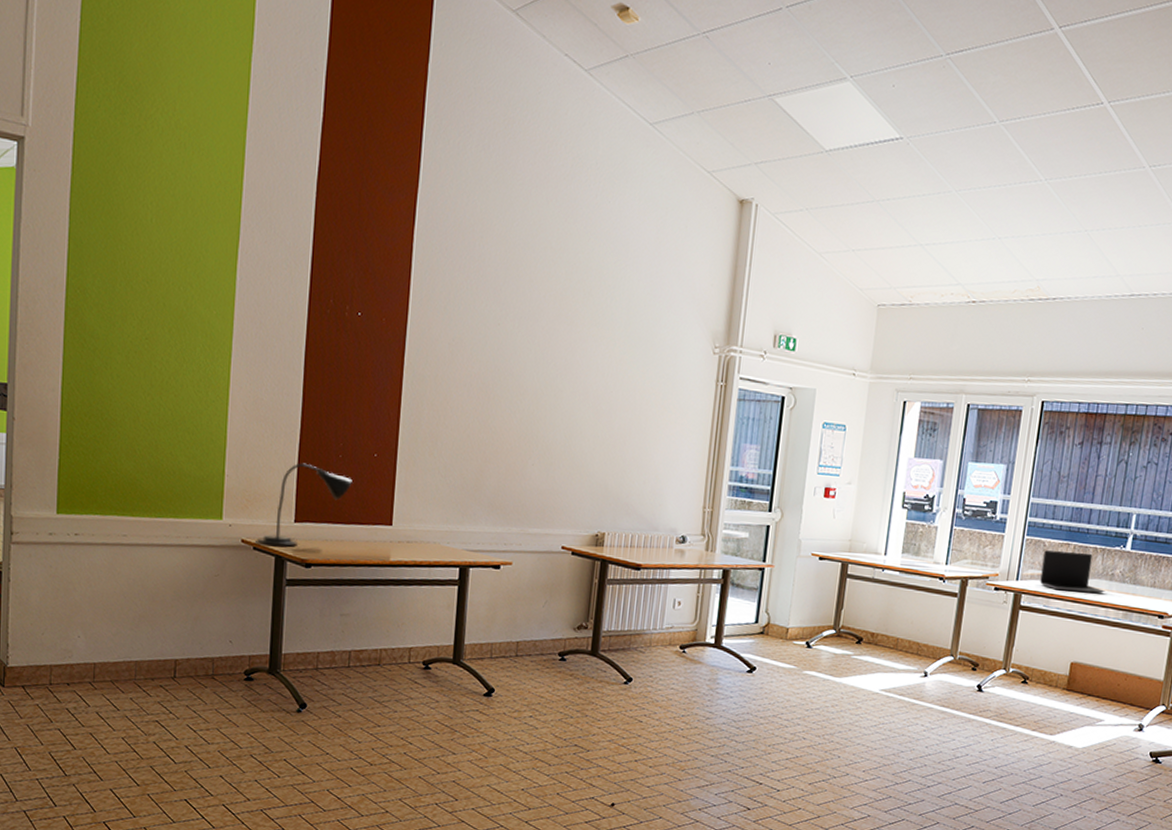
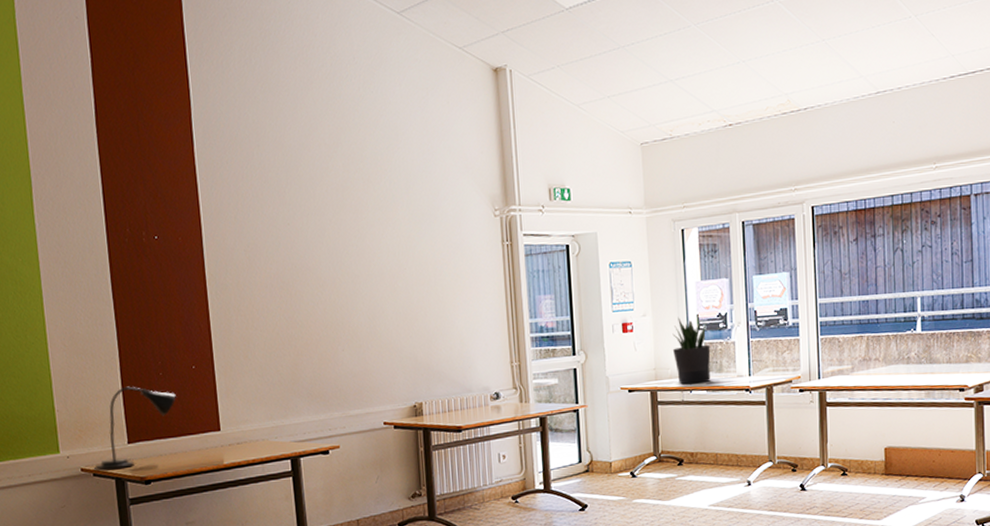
planter: none [871,491,912,564] -> present [672,317,711,385]
laptop computer: present [1040,550,1105,594] -> none [840,341,904,382]

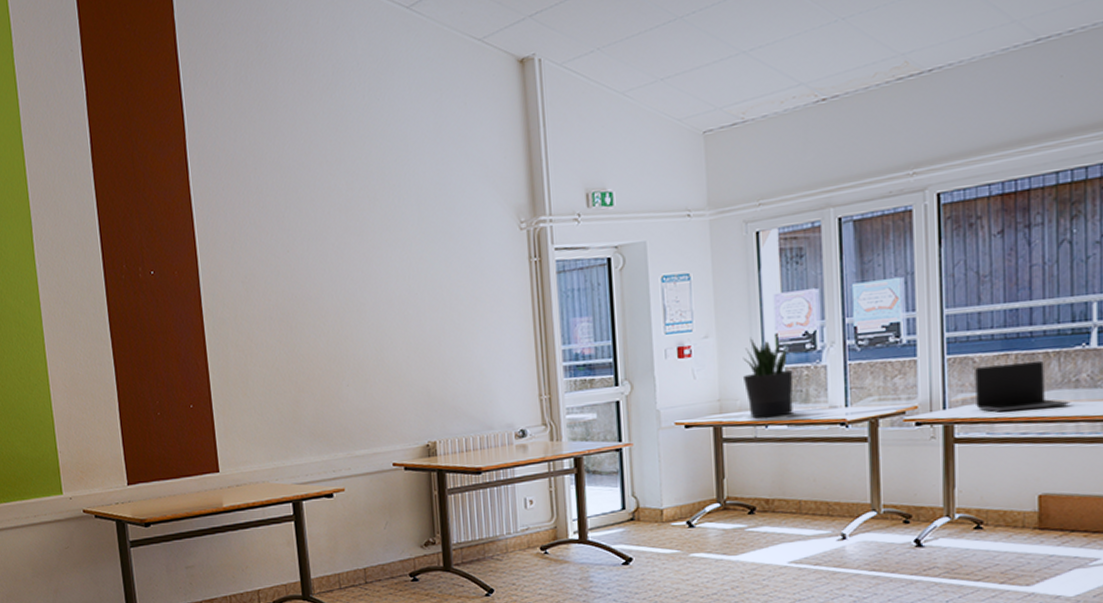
desk lamp: present [93,386,176,470] -> none [95,426,175,512]
laptop computer: none [840,341,904,382] -> present [975,360,1071,412]

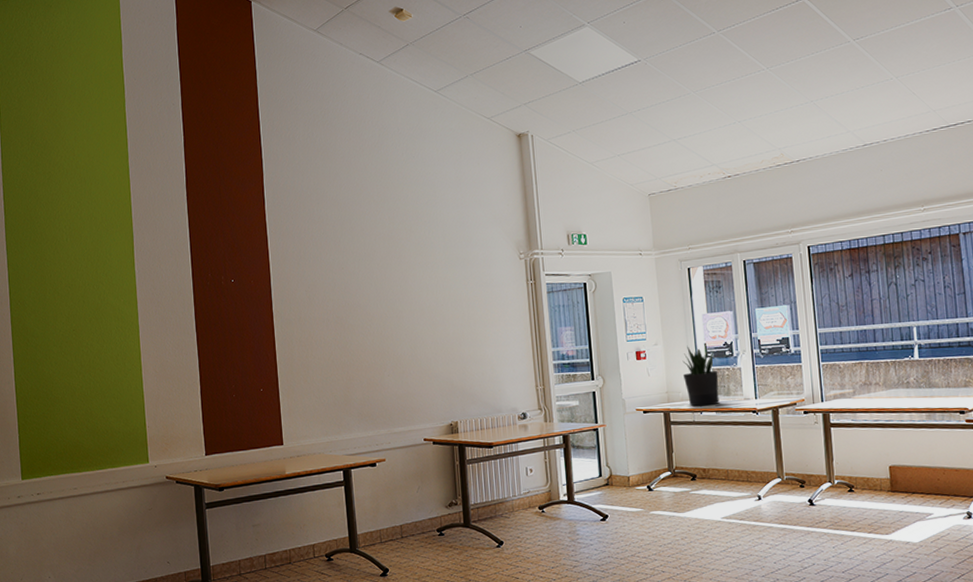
laptop computer: present [975,360,1071,412] -> none [841,367,905,405]

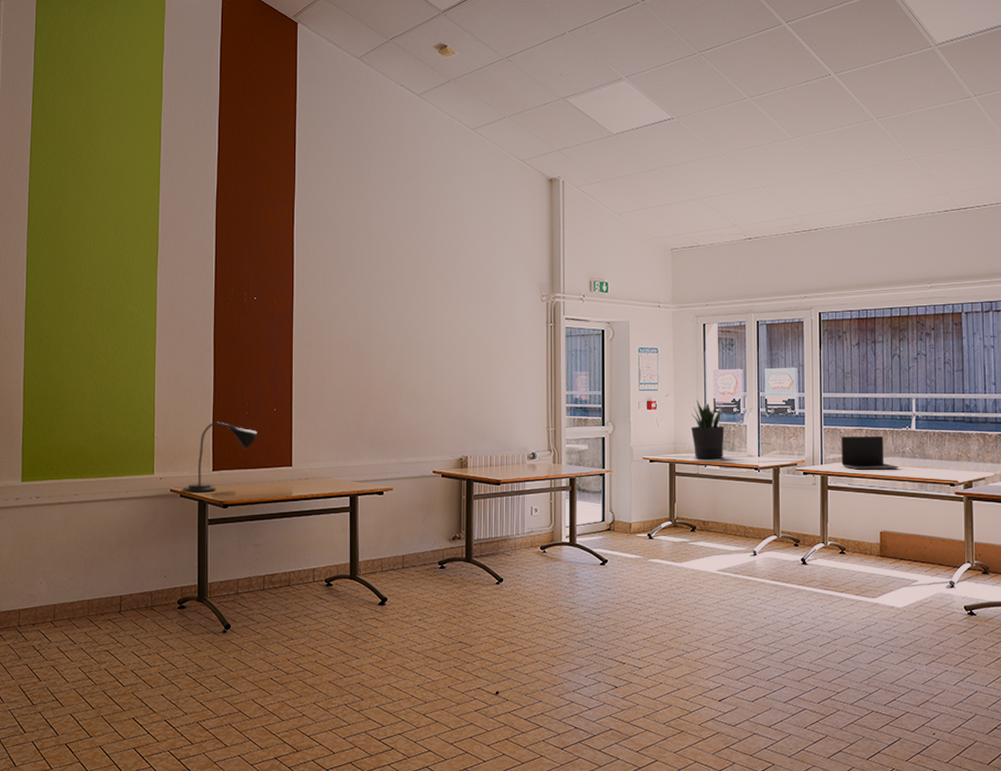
desk lamp: none [176,406,247,478] -> present [181,421,258,493]
laptop computer: none [841,367,905,405] -> present [841,435,900,470]

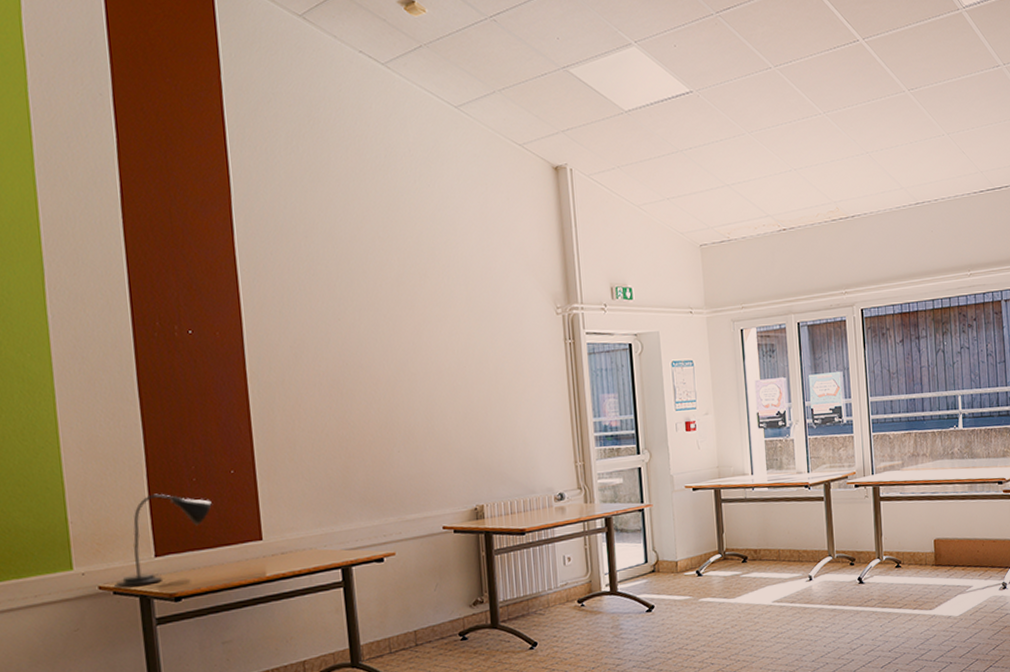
planter: present [690,400,725,460] -> none [734,416,772,482]
laptop computer: present [841,435,900,470] -> none [891,438,949,477]

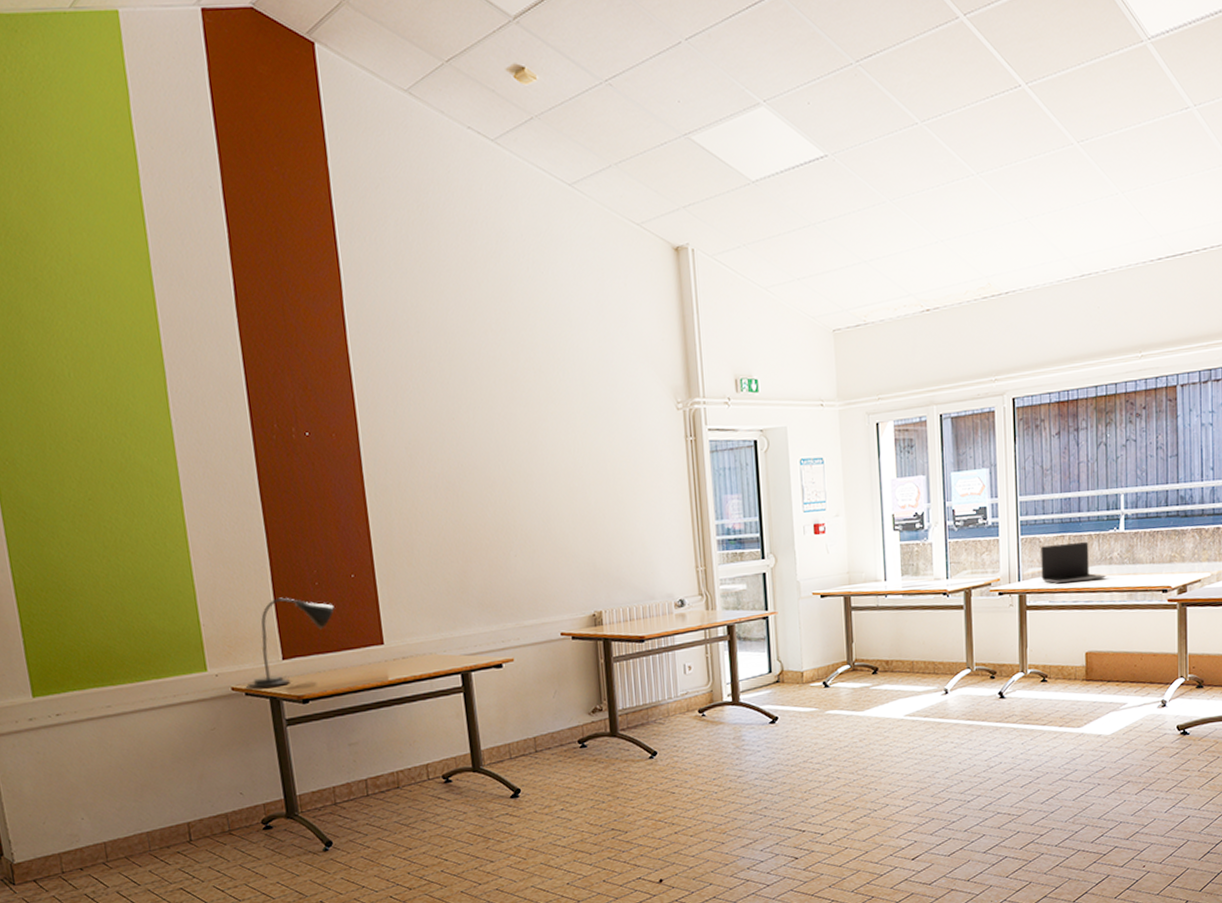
laptop computer: none [891,438,949,477] -> present [1041,541,1107,584]

